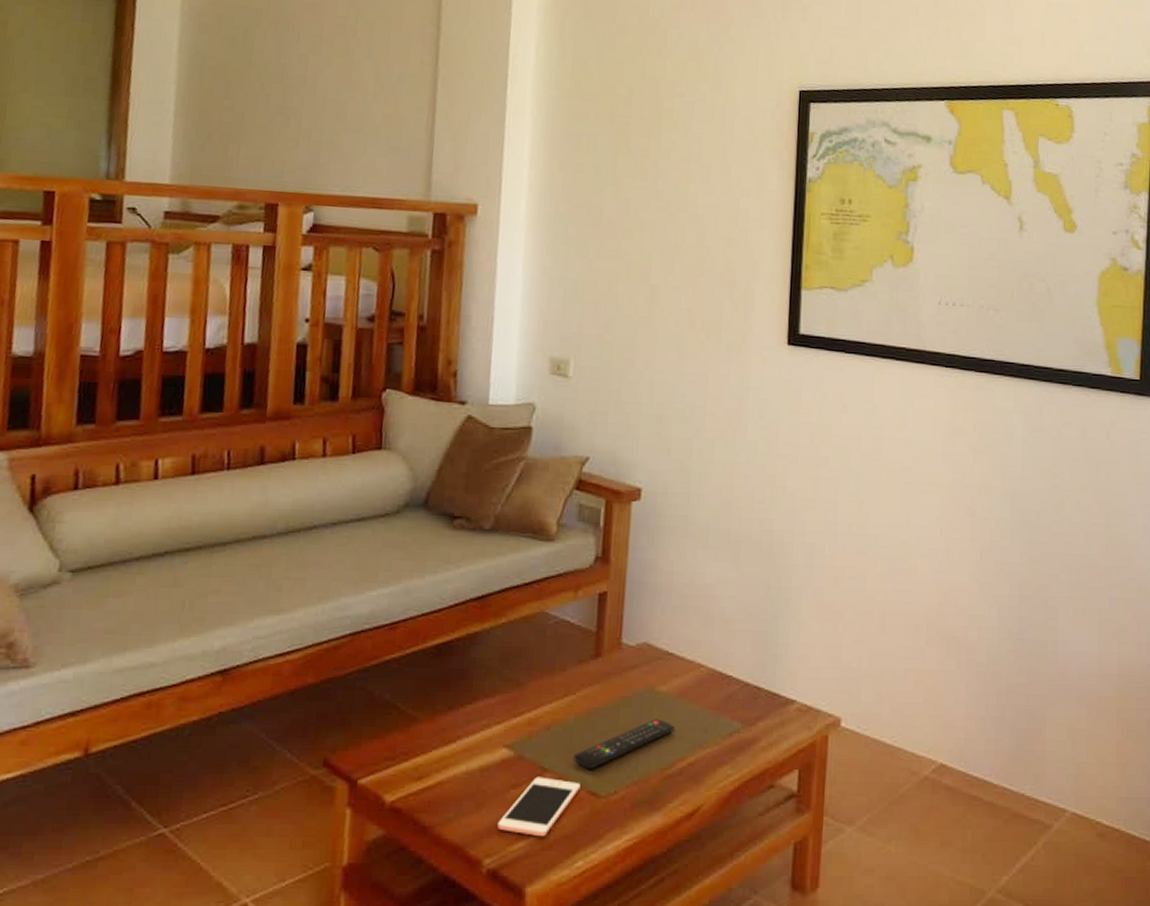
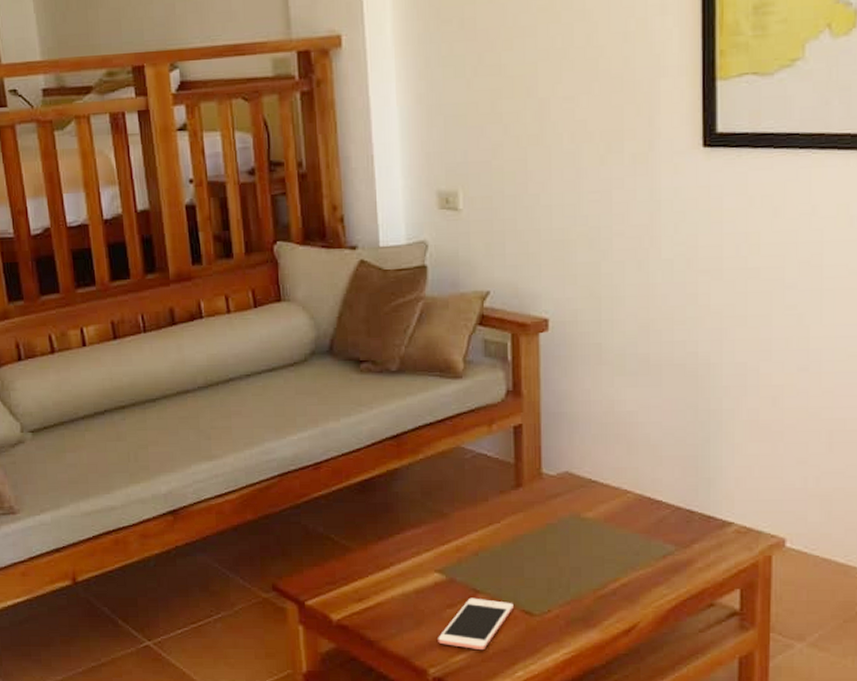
remote control: present [574,719,675,770] -> none [504,544,604,591]

